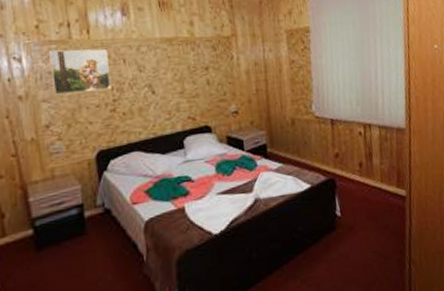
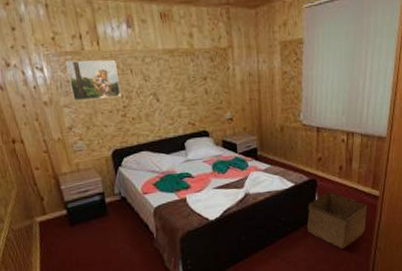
storage bin: none [328,192,396,265] -> present [306,191,367,250]

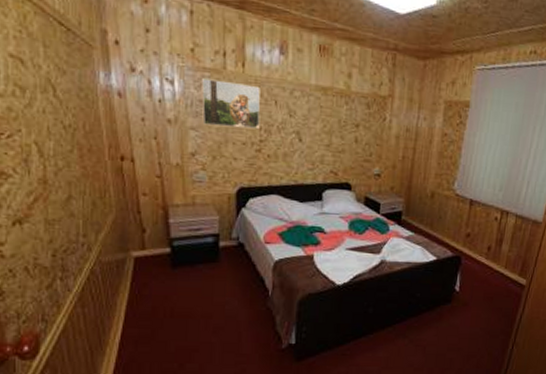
storage bin: present [306,191,367,250] -> none [442,272,512,339]

